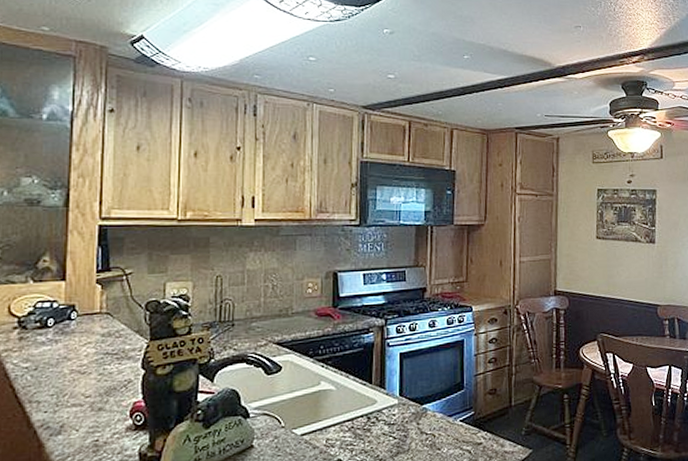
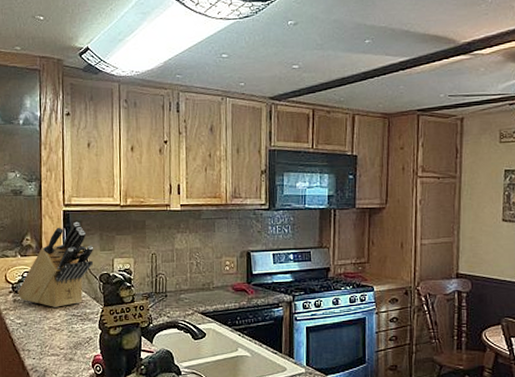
knife block: none [26,238,138,345] -> present [17,221,94,307]

